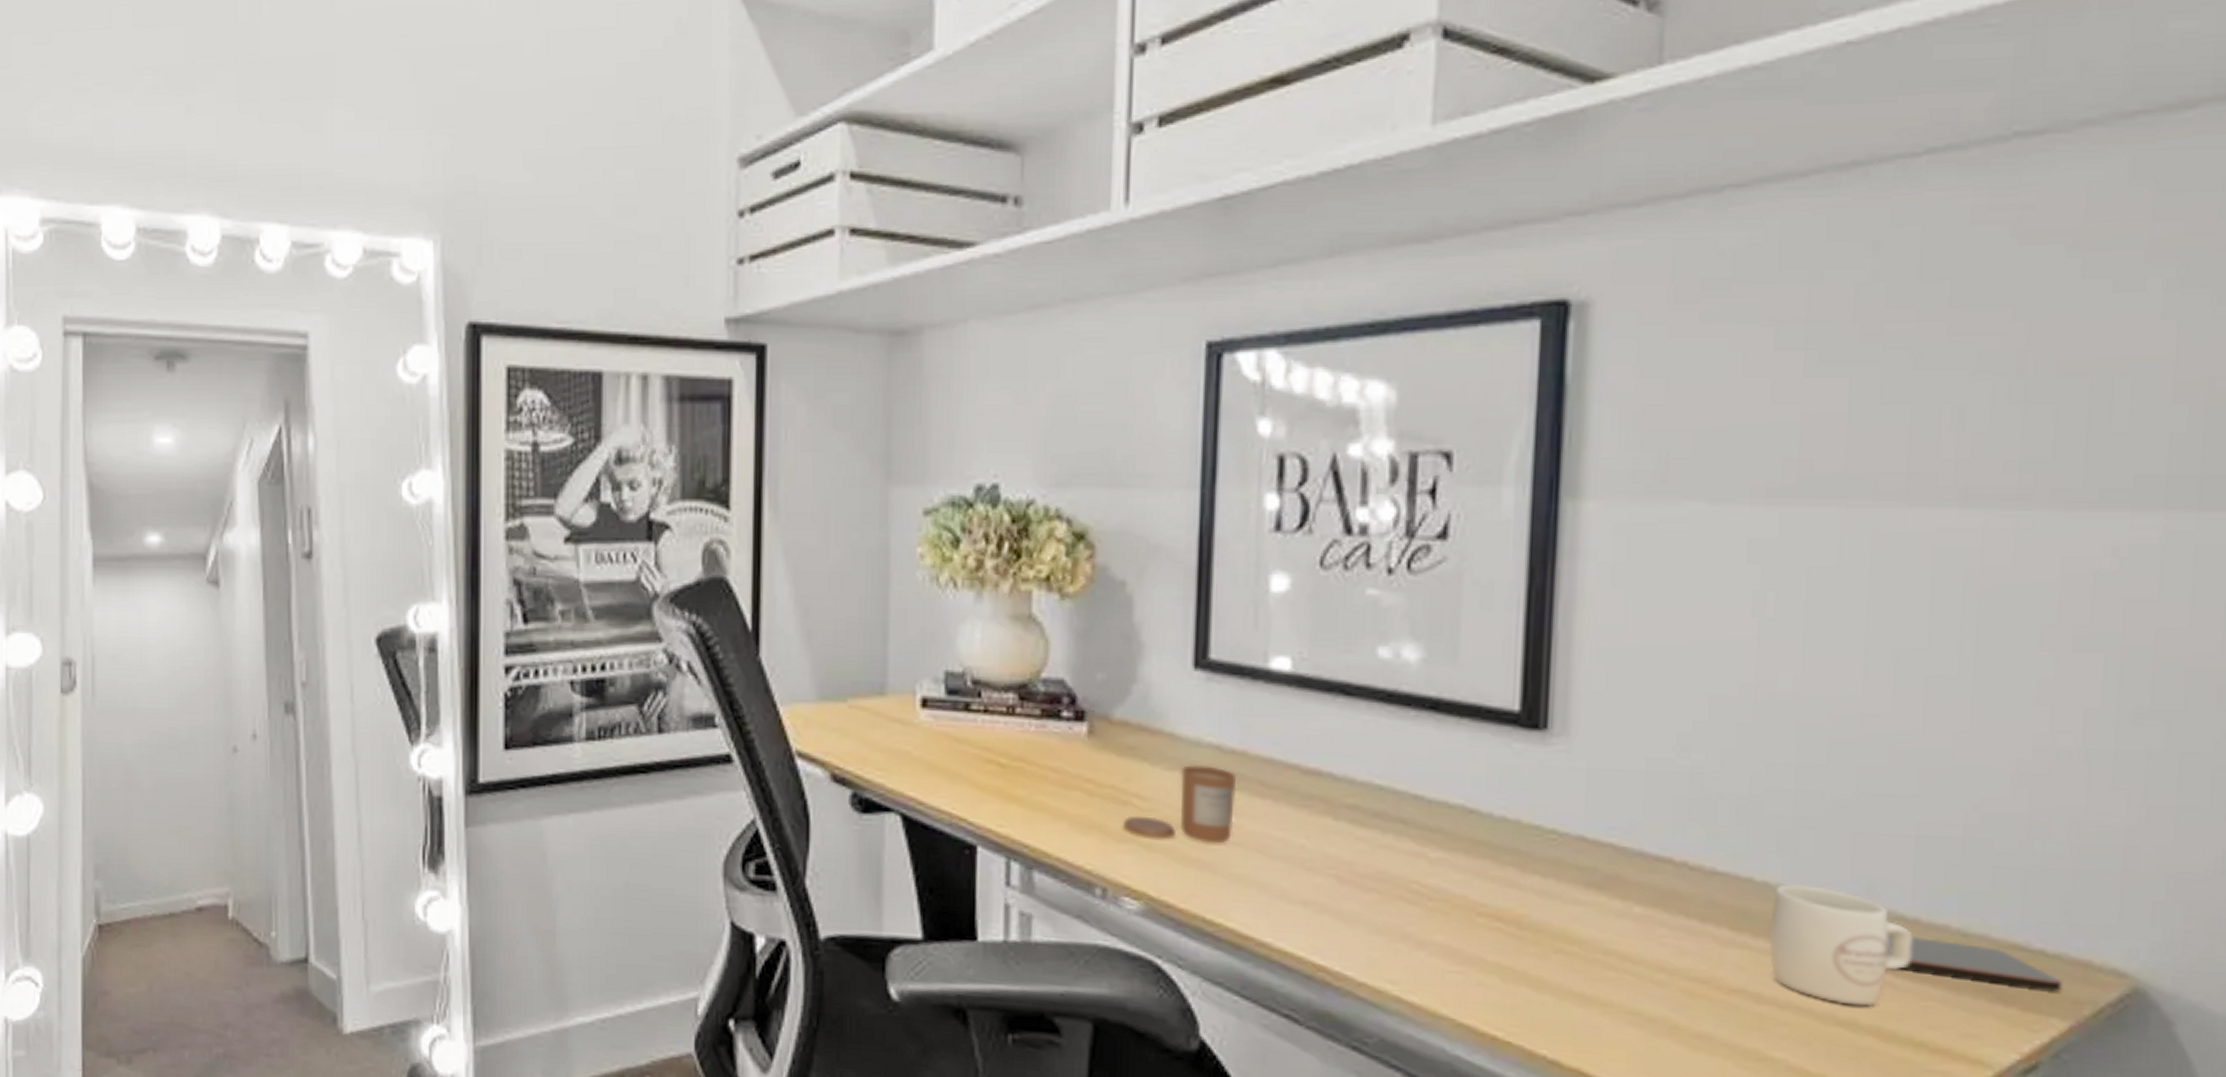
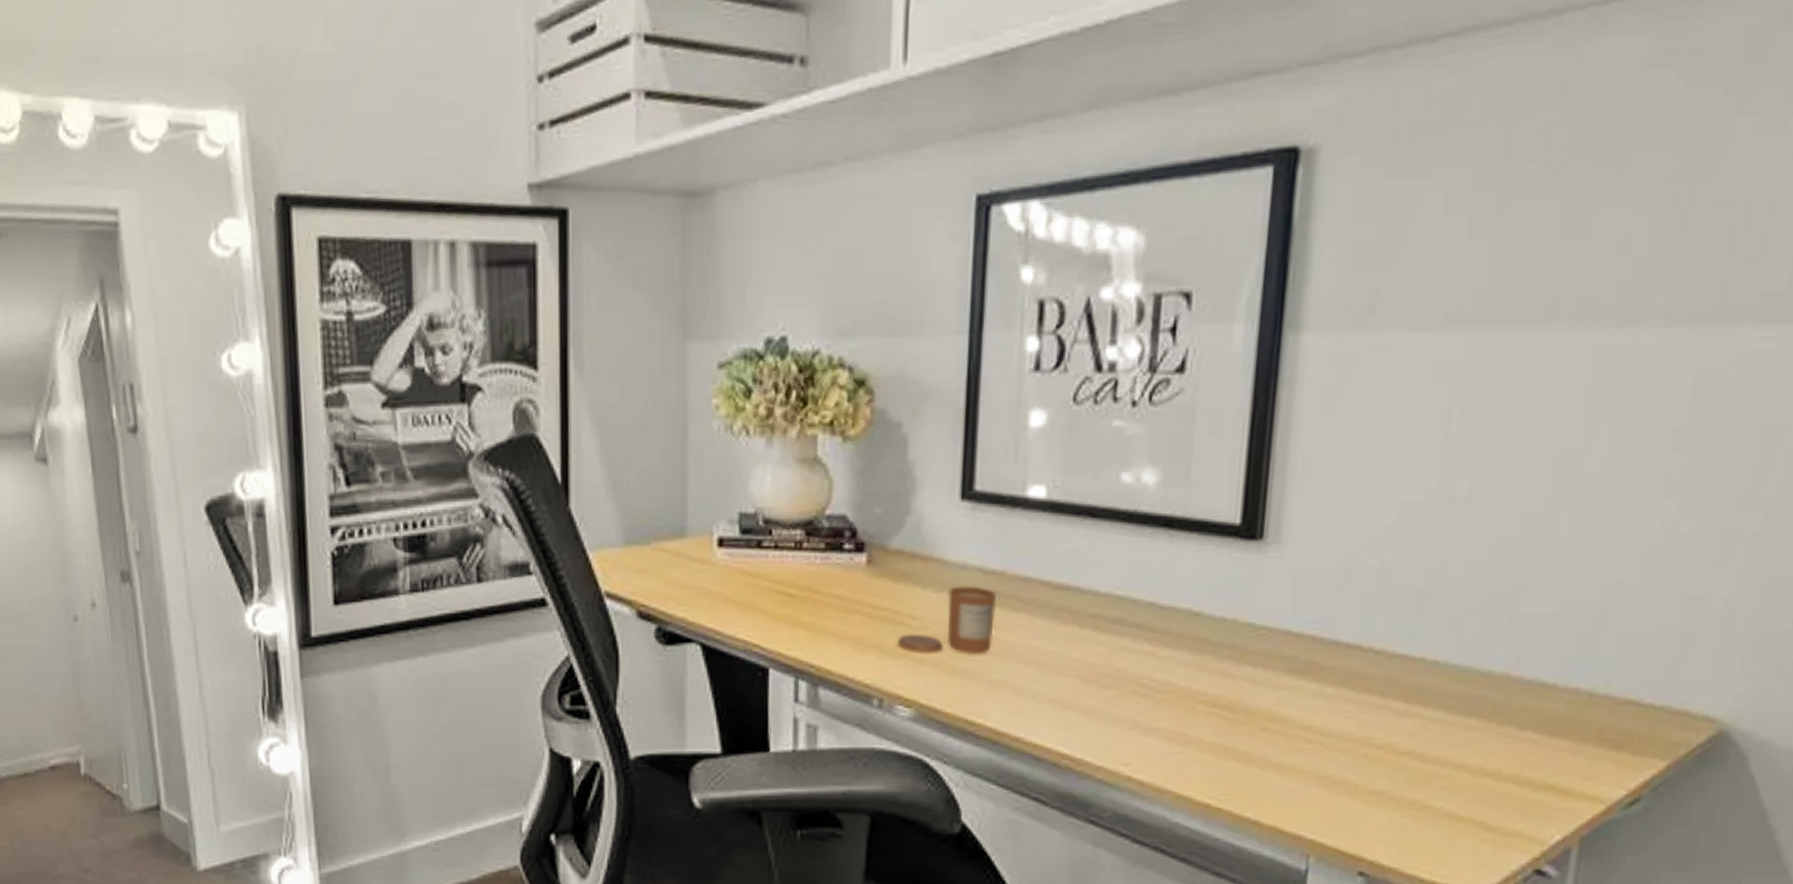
mug: present [1768,884,1913,1007] -> none [1434,661,1551,759]
phone: present [1886,932,2063,991] -> none [1528,697,1665,737]

